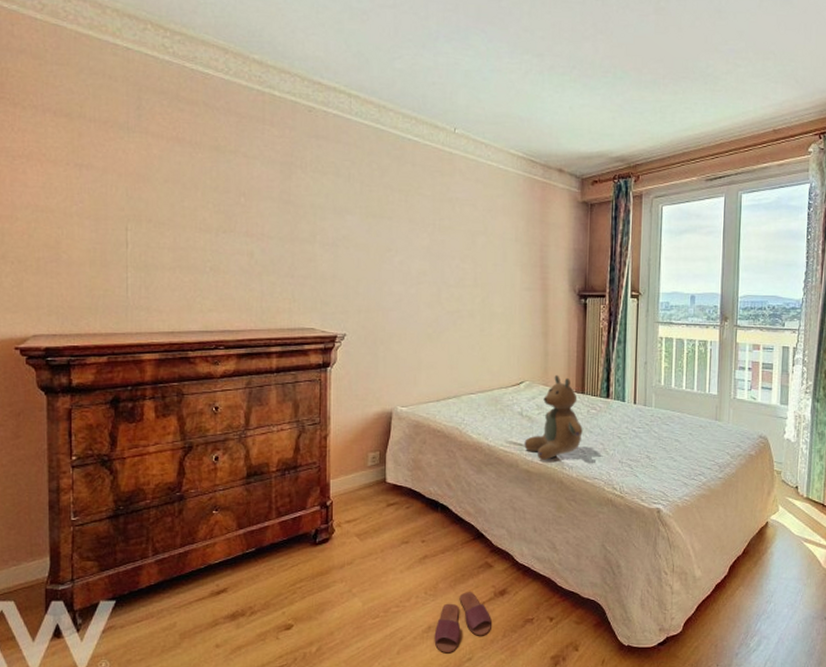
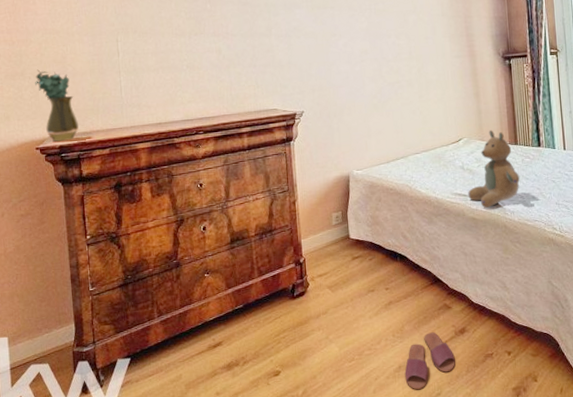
vase: none [19,253,72,342] -> present [35,69,79,142]

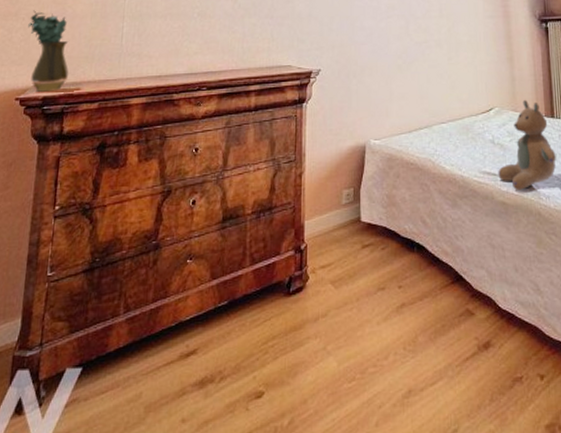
slippers: present [405,332,455,390] -> none [415,346,477,424]

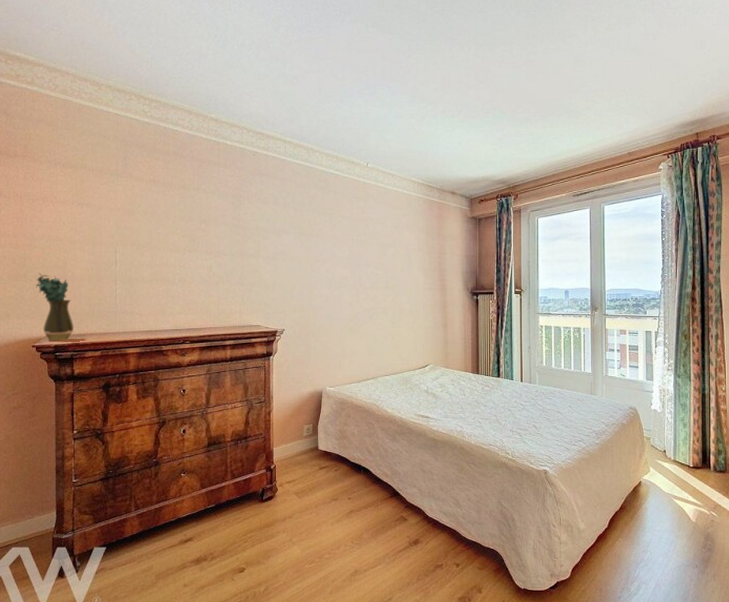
teddy bear: present [498,99,556,190] -> none [430,358,479,430]

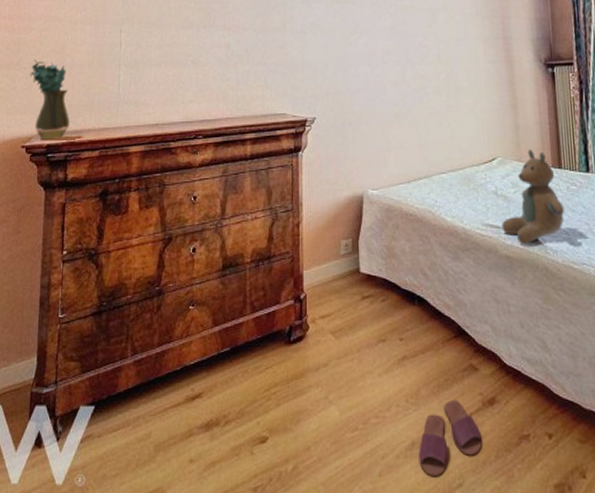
slippers: none [360,541,407,594] -> present [419,400,482,477]
teddy bear: none [430,358,479,430] -> present [502,149,564,244]

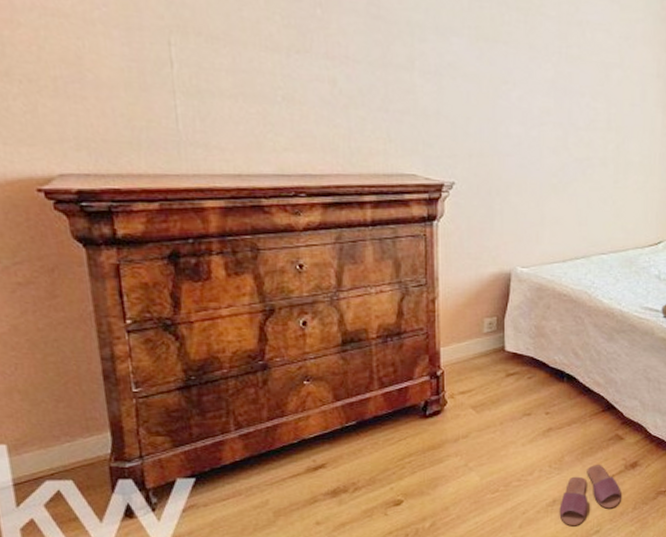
vase: present [30,59,71,140] -> none [30,70,109,184]

